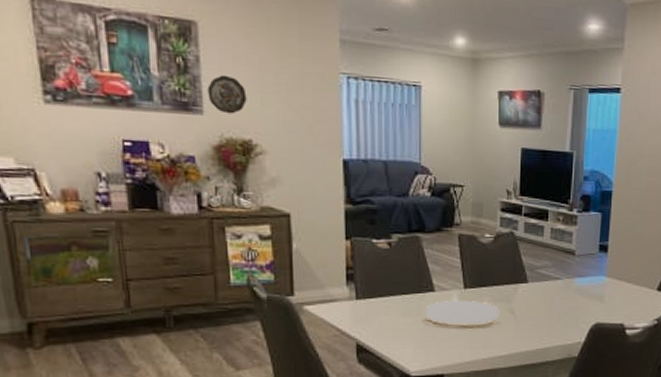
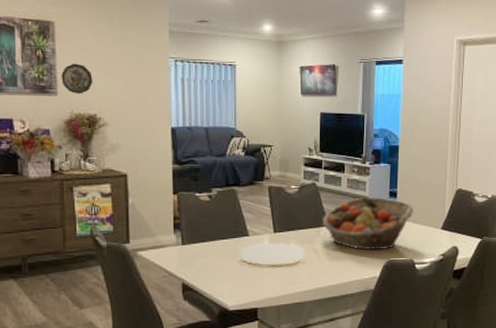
fruit basket: none [521,250,626,313] -> present [323,197,413,251]

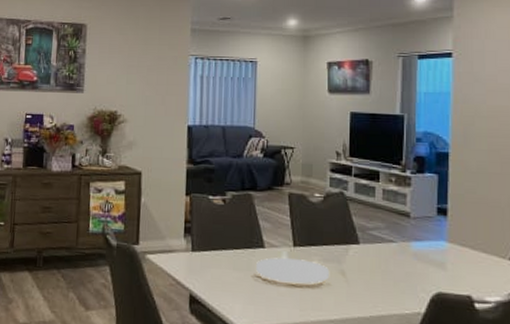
decorative plate: present [61,63,93,94] -> none [88,62,117,92]
fruit basket: present [323,197,413,251] -> none [352,212,470,281]

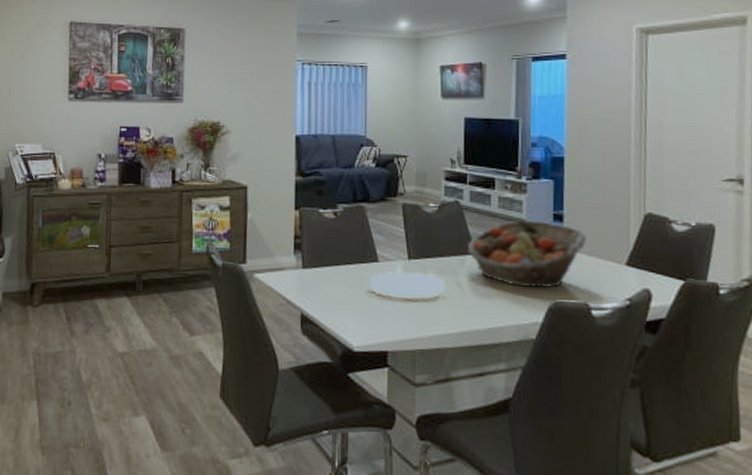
fruit basket: none [352,212,470,281] -> present [468,220,586,289]

